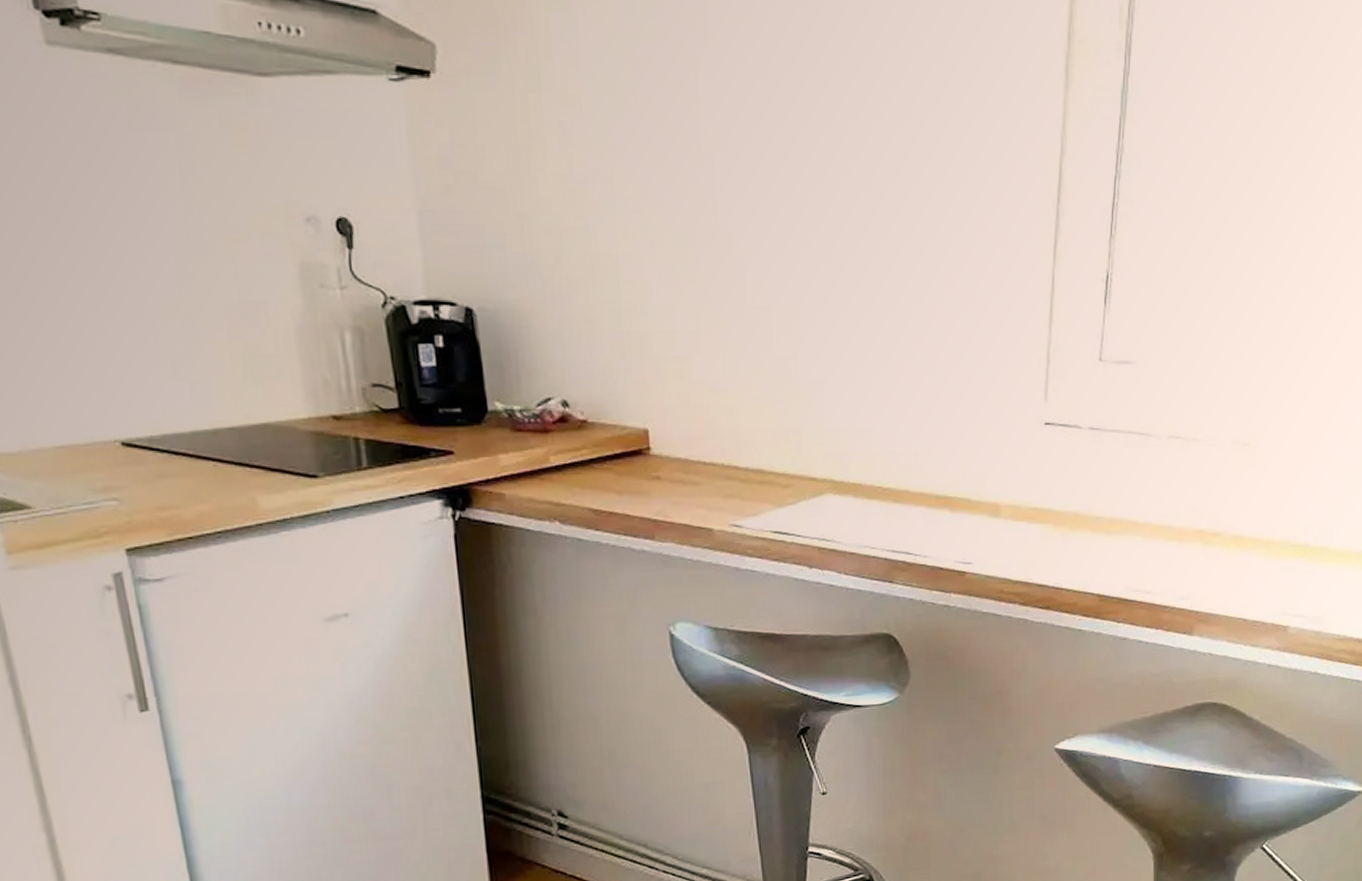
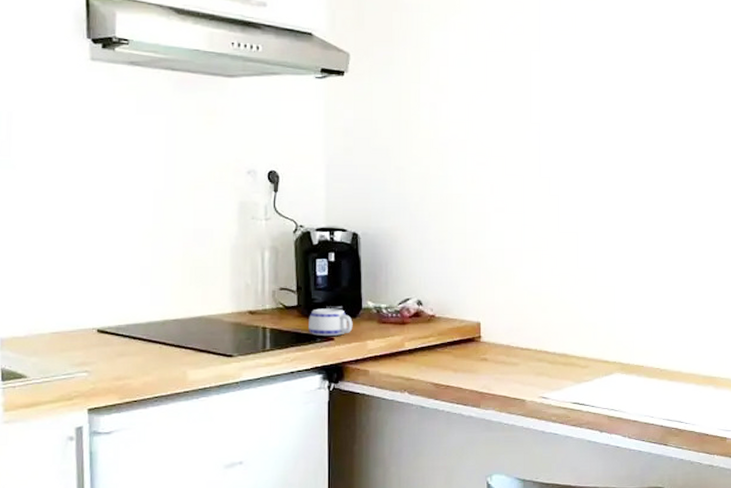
mug: none [416,411,478,448] -> present [308,308,353,336]

